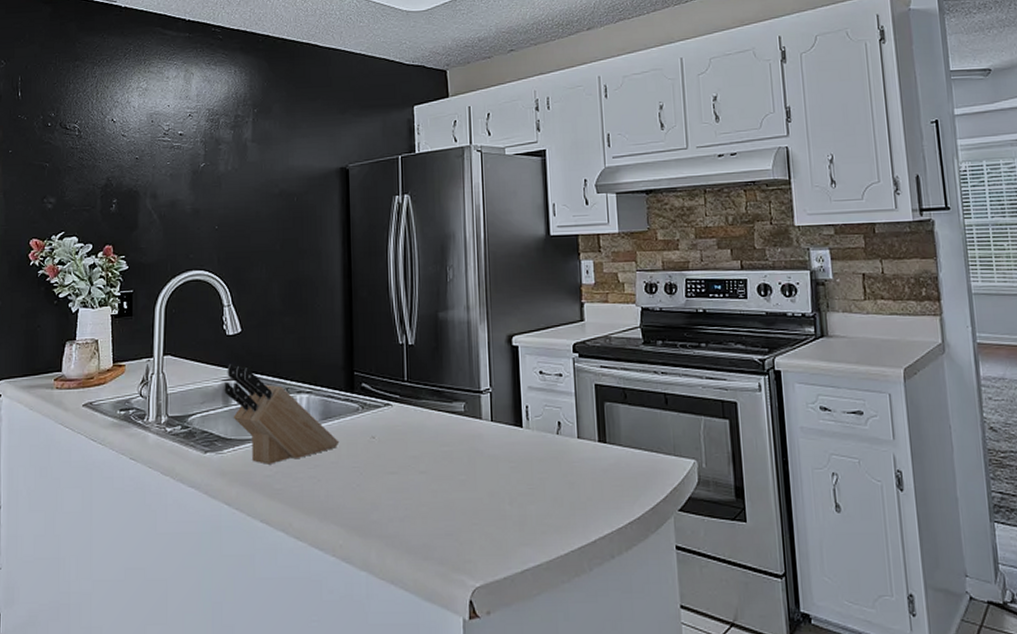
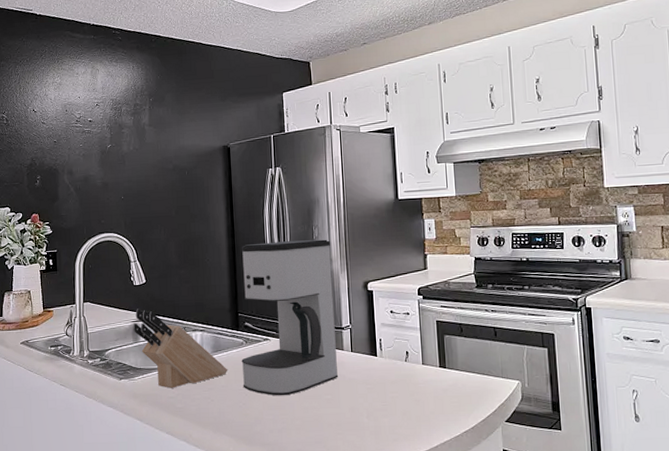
coffee maker: none [356,282,476,476] -> present [241,239,339,396]

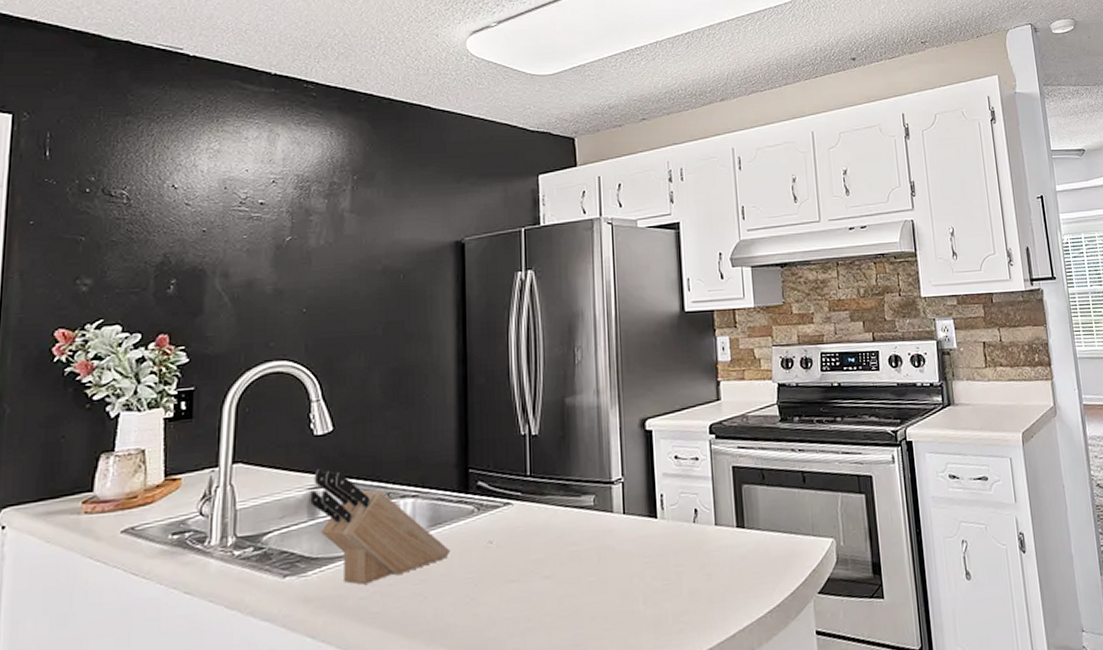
coffee maker: present [241,239,339,396] -> none [470,364,606,584]

